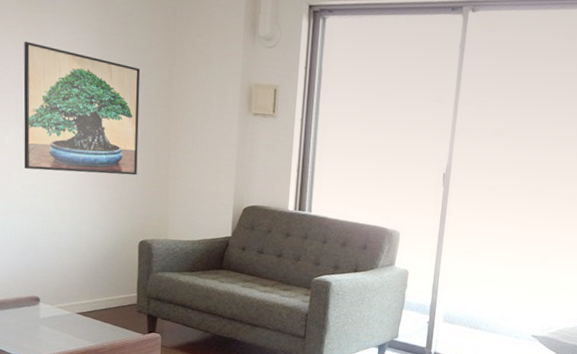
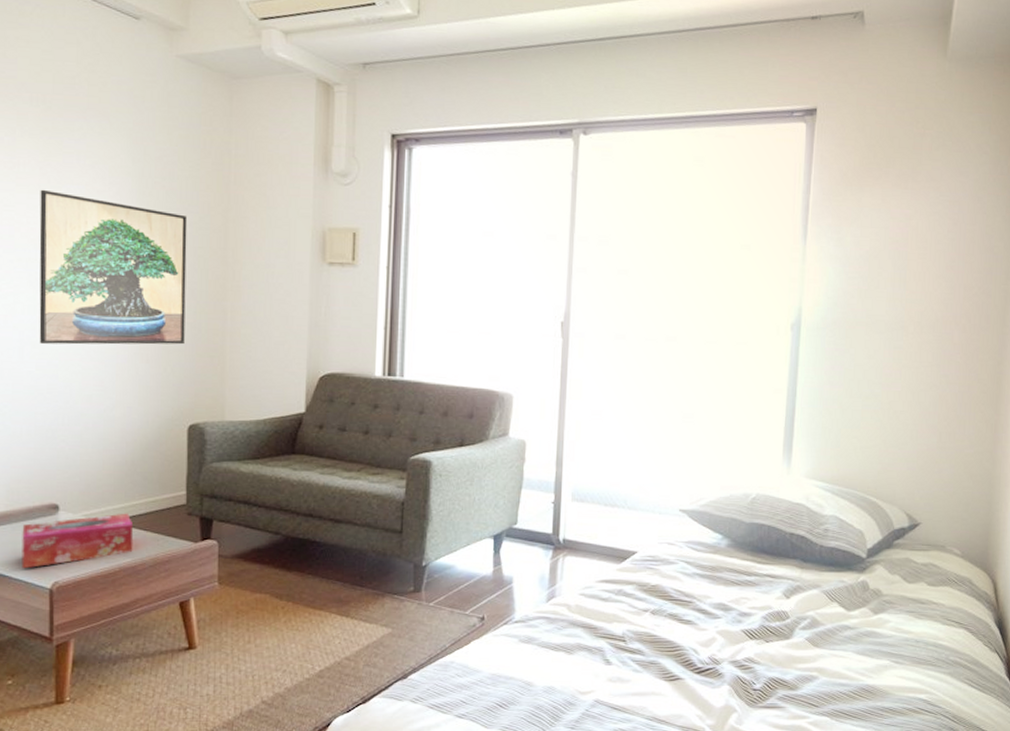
tissue box: none [12,307,96,346] -> present [21,513,134,569]

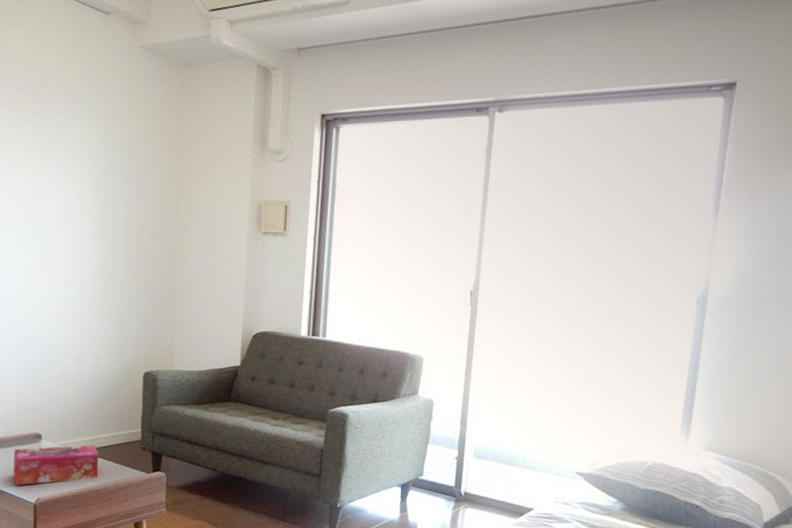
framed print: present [39,189,188,345] -> none [27,166,146,303]

